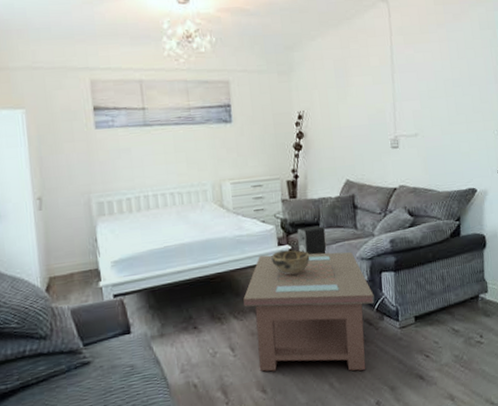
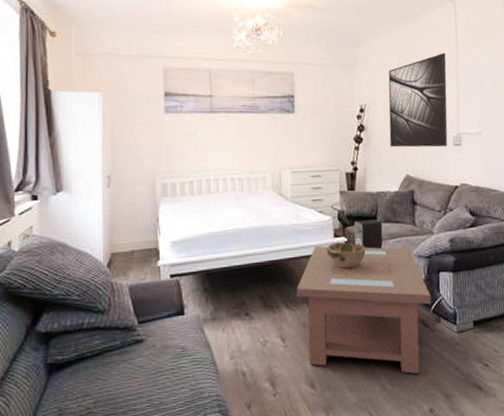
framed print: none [325,55,386,154] -> present [388,52,448,148]

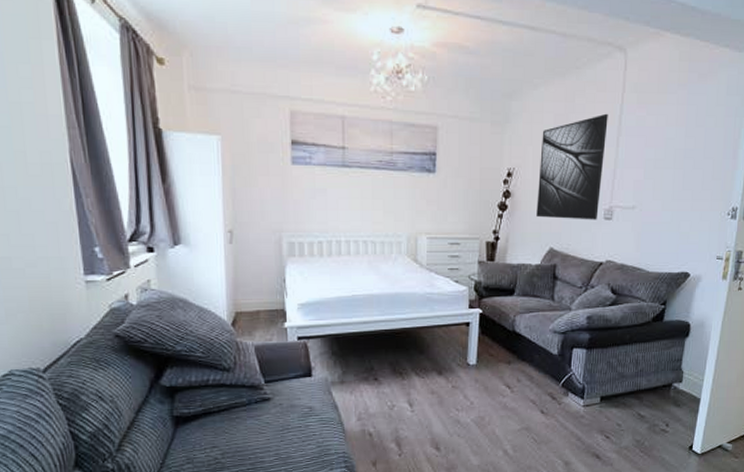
coffee table: present [297,246,432,375] -> none [427,316,562,443]
decorative bowl: present [327,242,366,268] -> none [461,313,500,339]
speaker: present [354,219,383,250] -> none [489,292,520,323]

